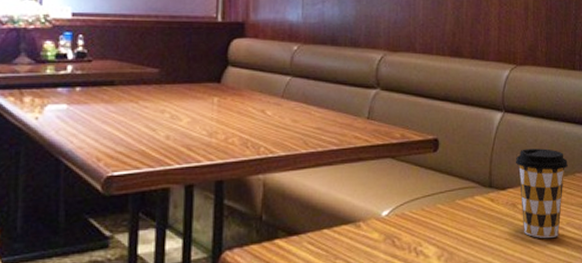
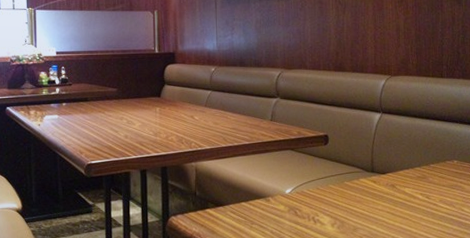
coffee cup: present [515,148,568,239] -> none [393,141,439,213]

